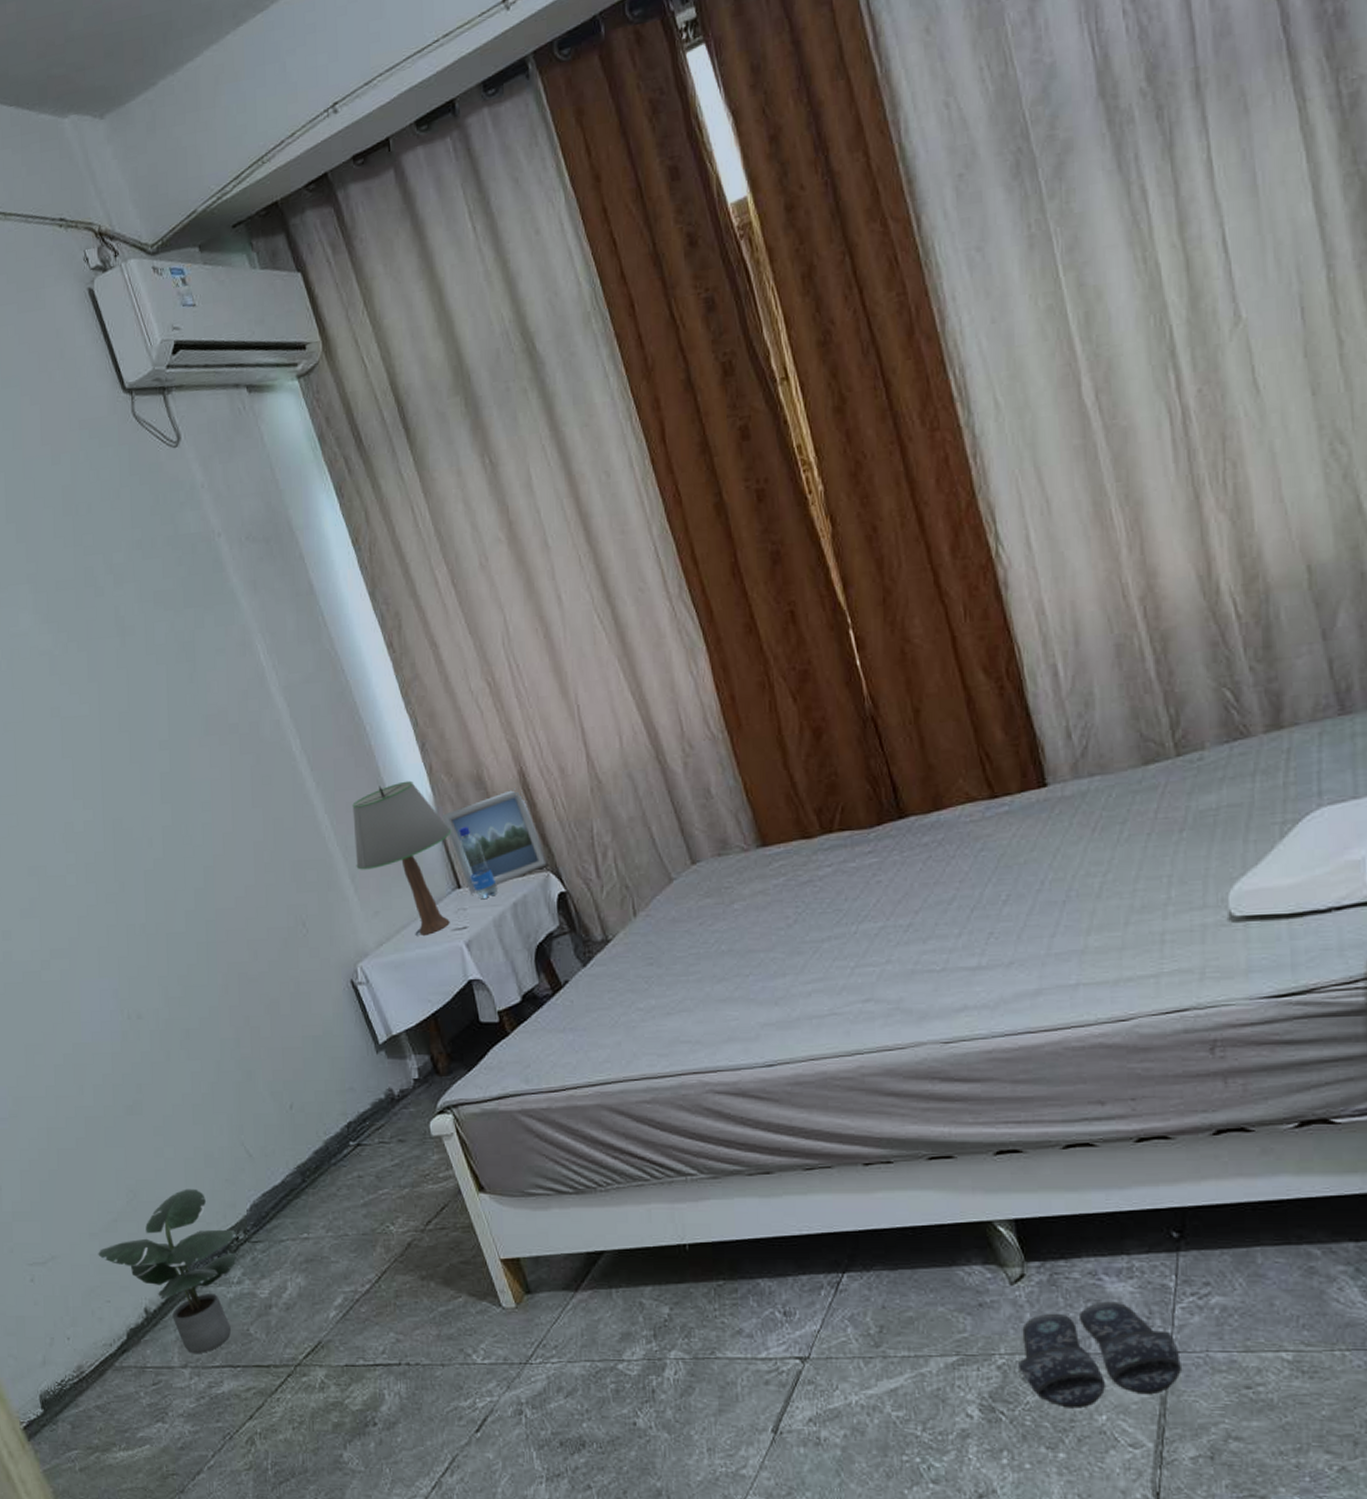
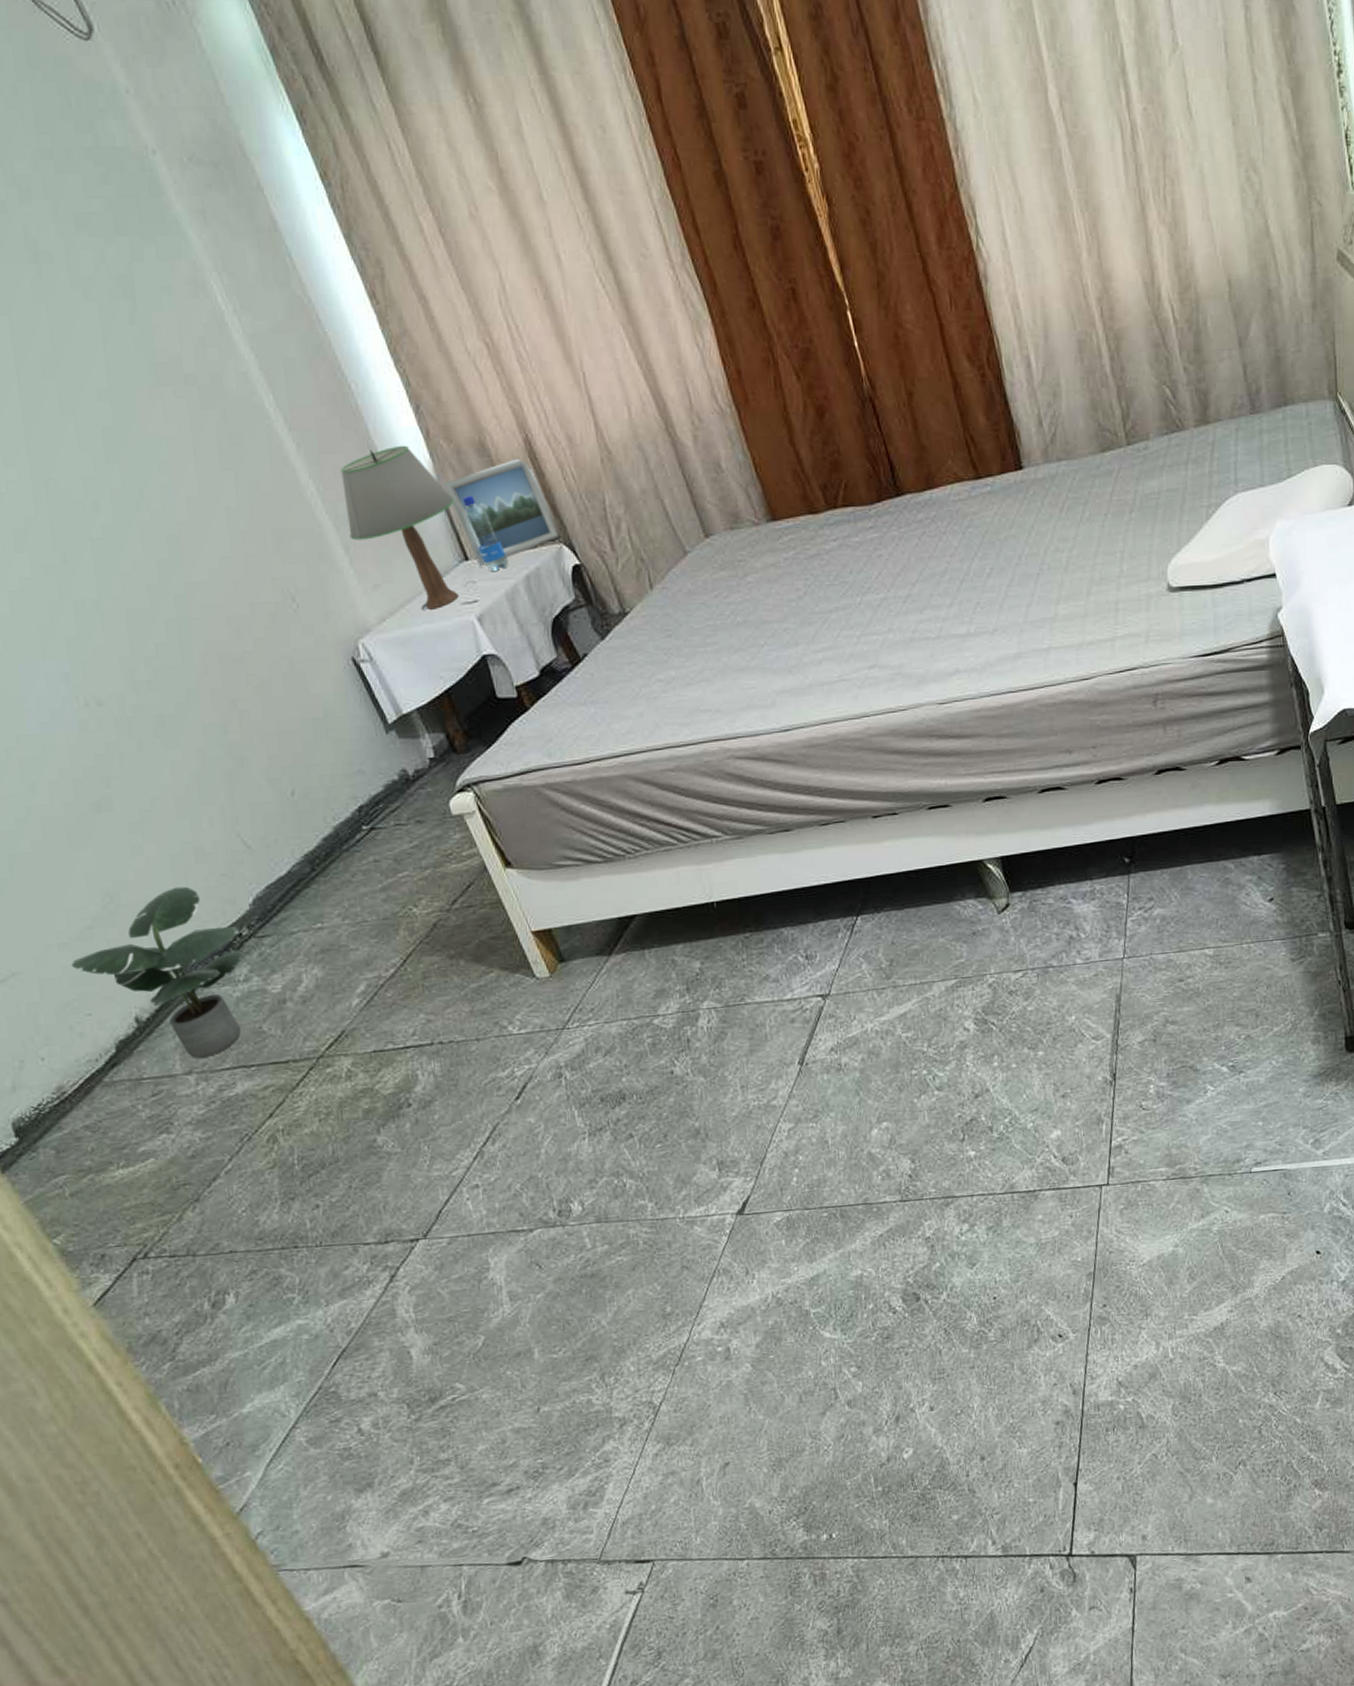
slippers: present [1017,1301,1181,1407] -> none [1004,920,1132,1013]

